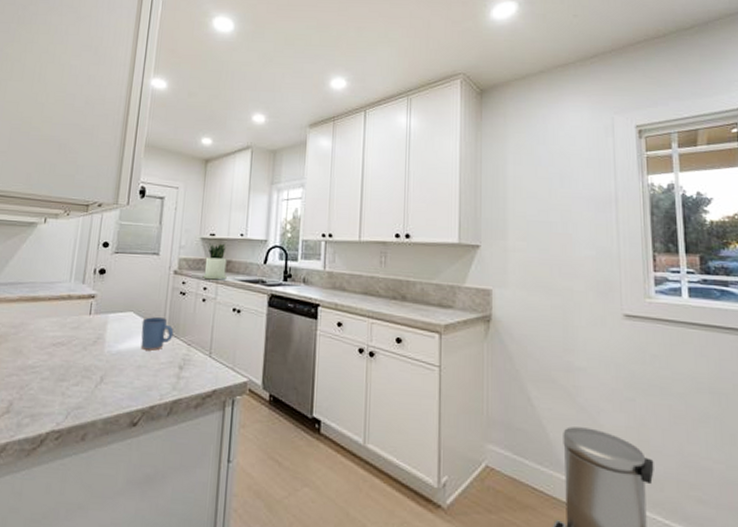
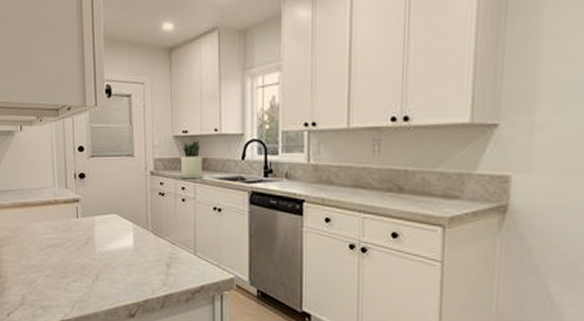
mug: present [141,317,174,351] -> none [126,218,158,250]

